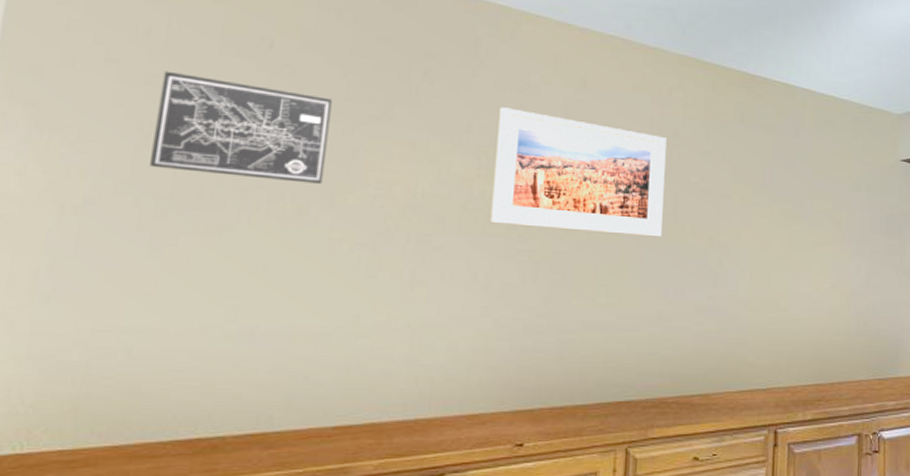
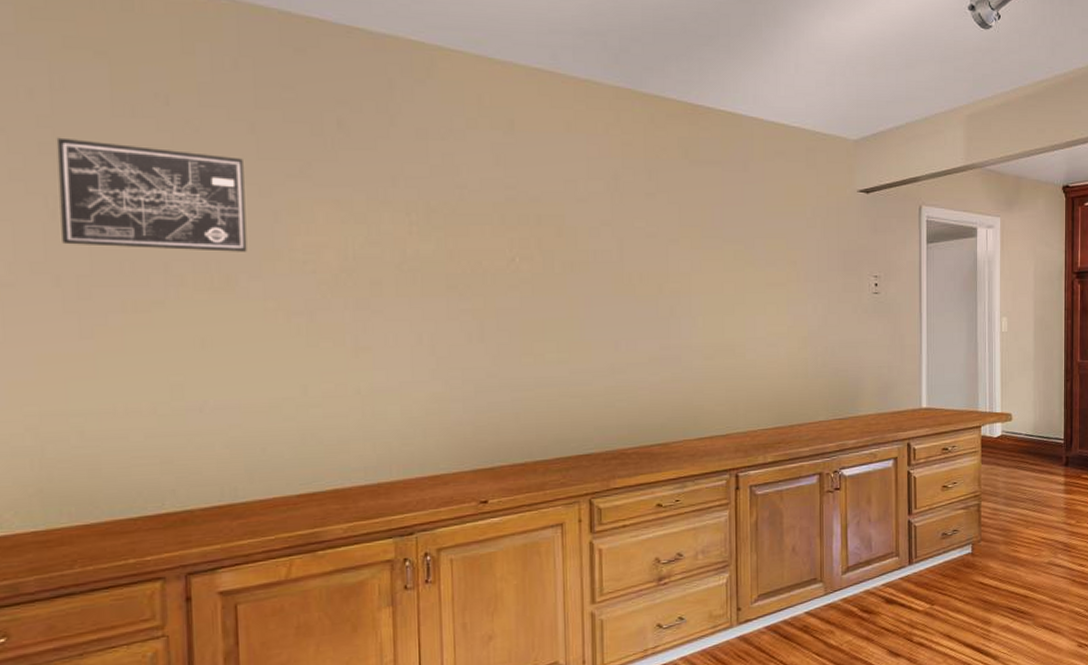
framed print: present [490,107,667,237] -> none [424,157,609,288]

